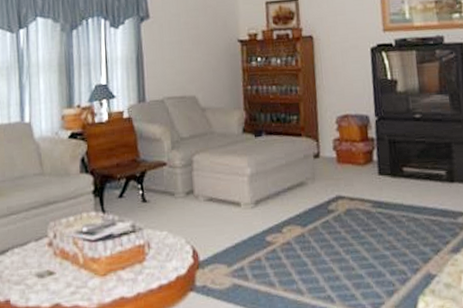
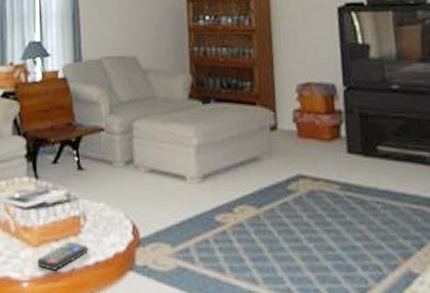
remote control: none [103,268,153,298] -> present [36,241,89,272]

